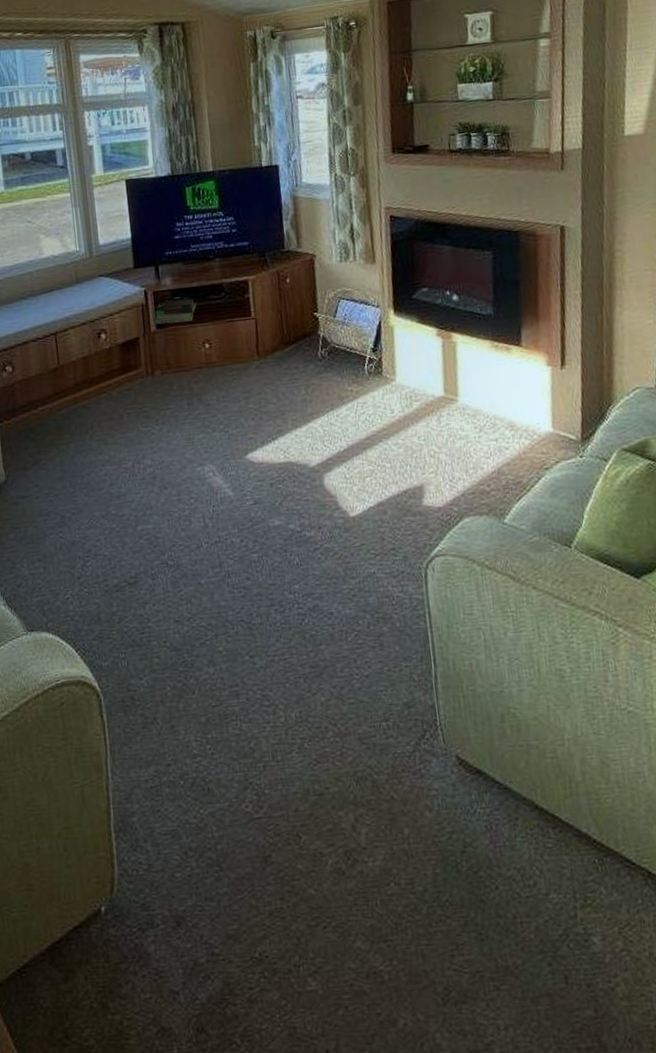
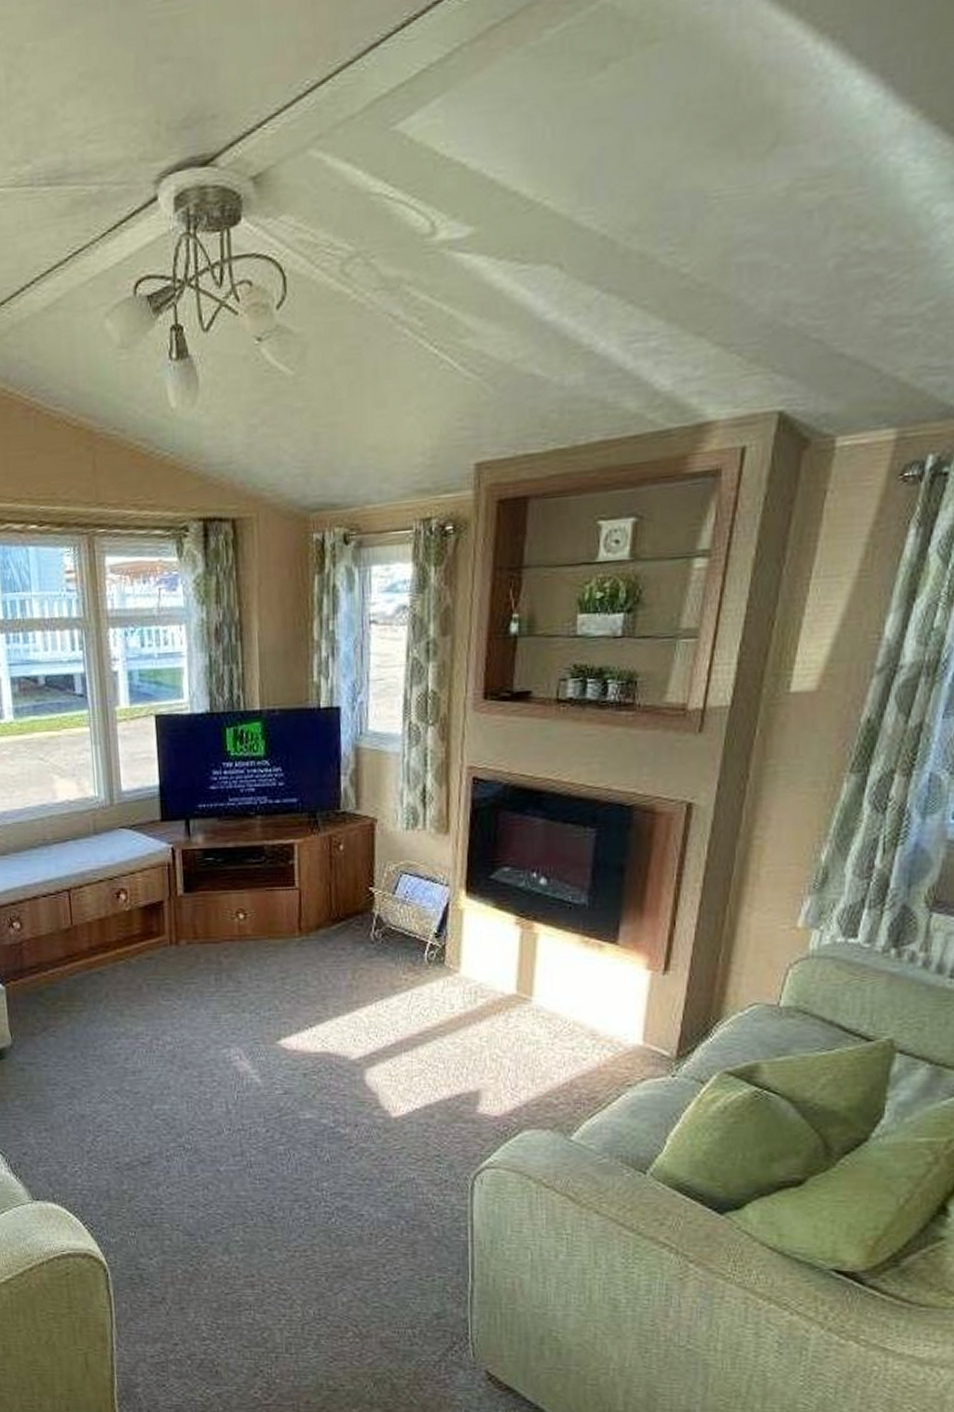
books: present [154,298,196,325] -> none [182,860,231,888]

